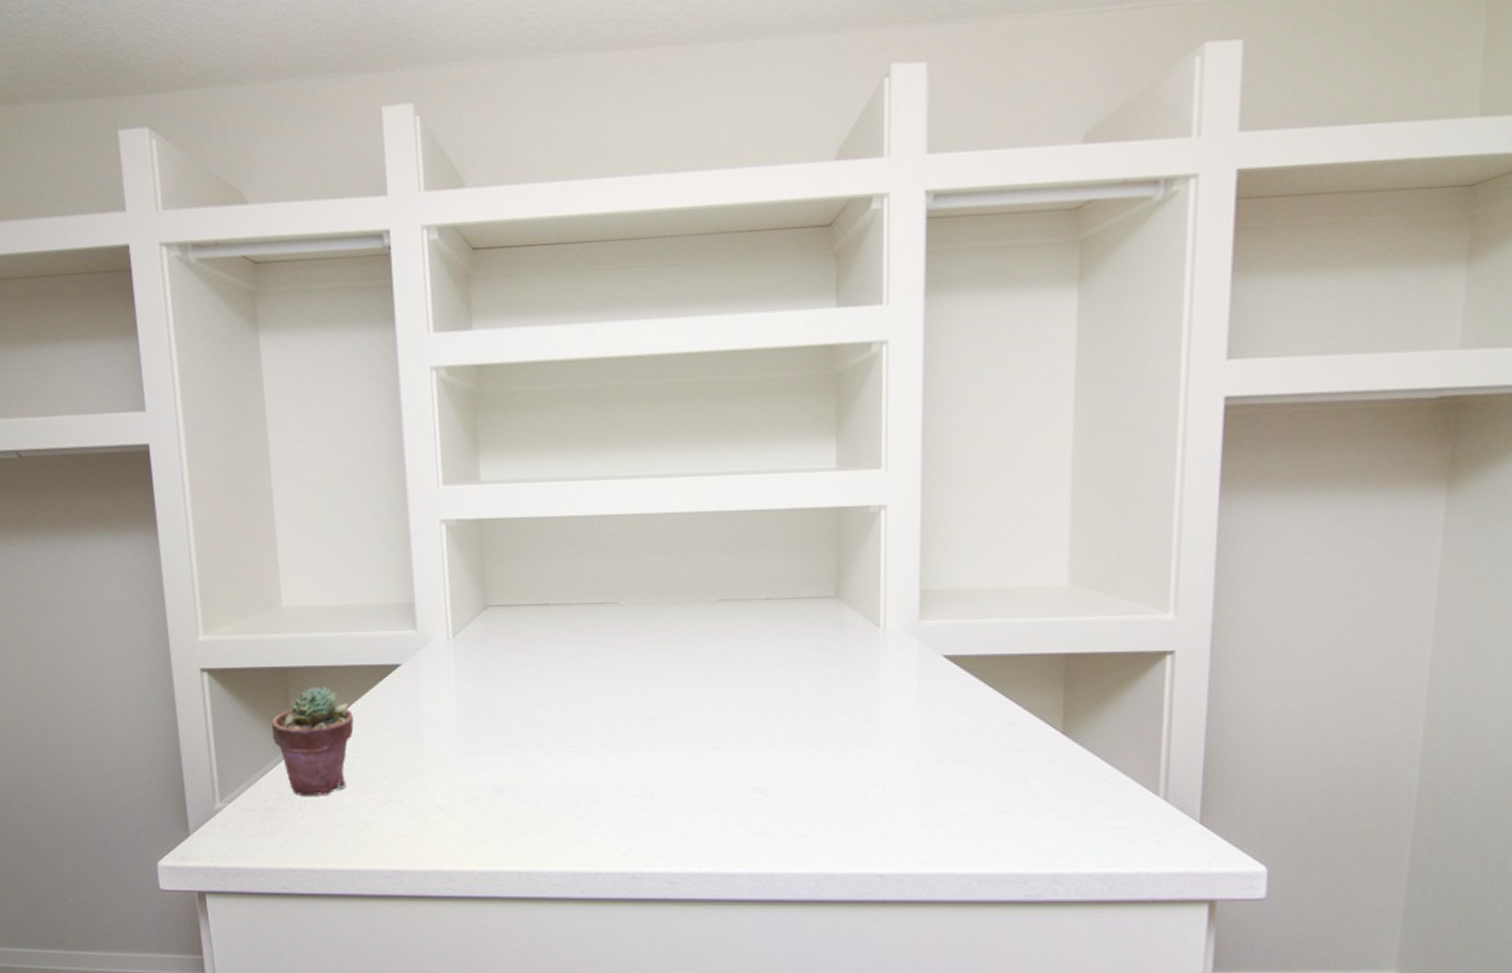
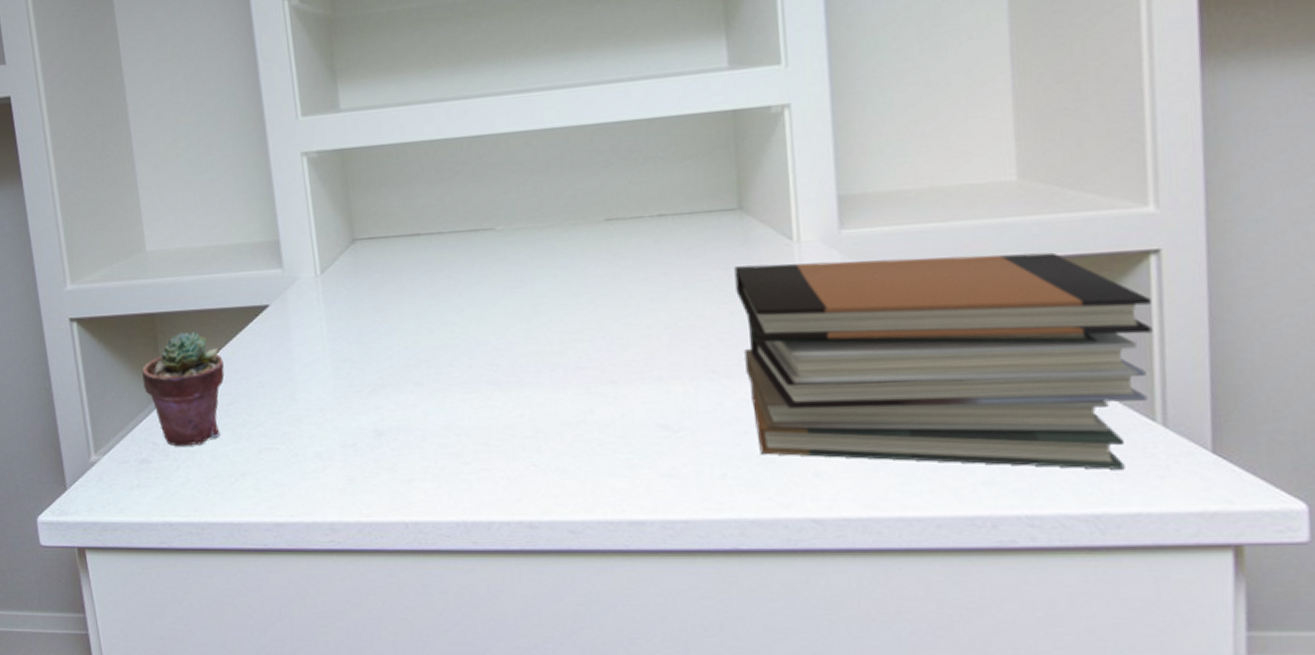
book stack: none [828,648,1164,836] -> present [734,252,1153,470]

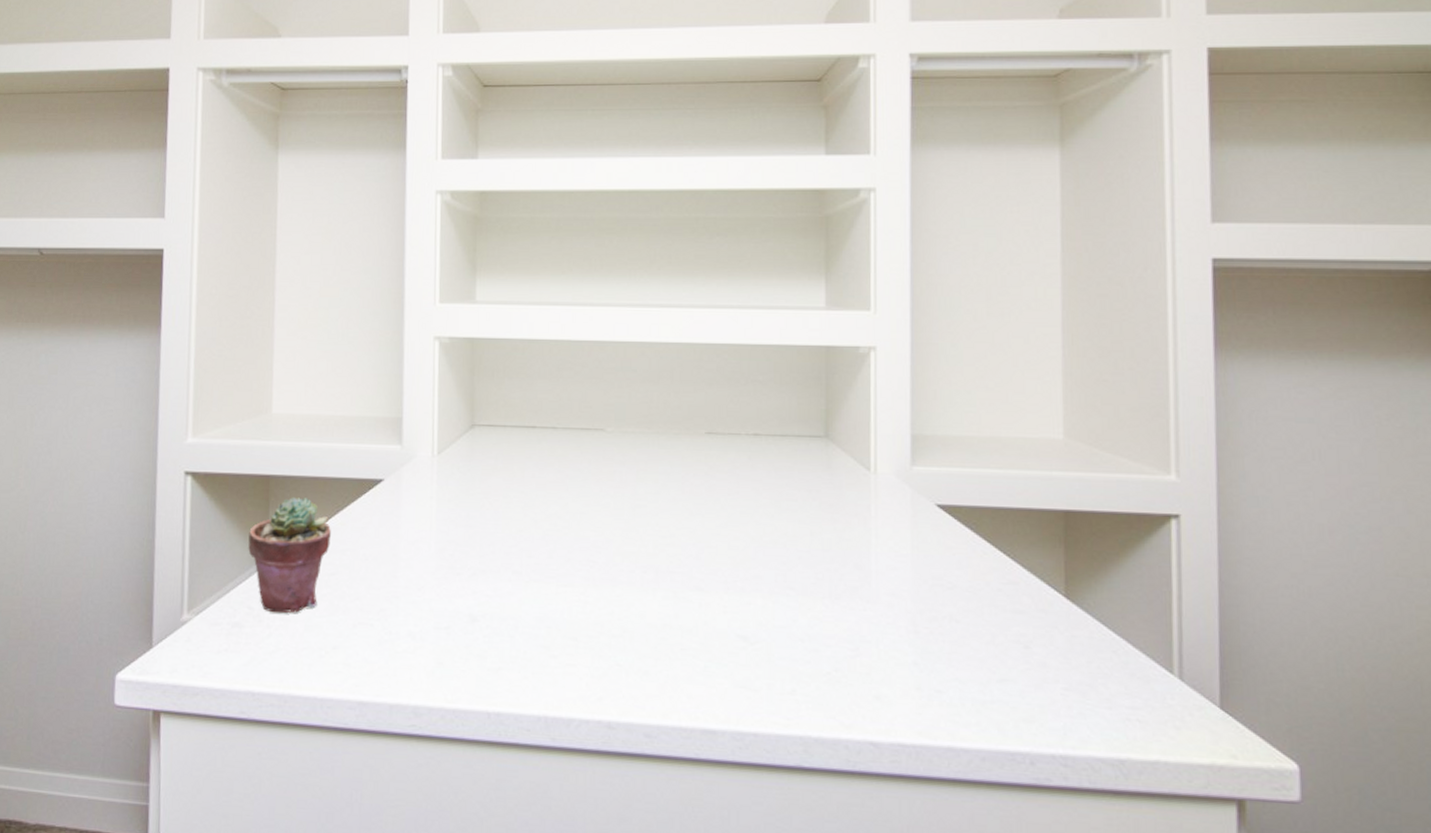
book stack: present [734,252,1153,470] -> none [817,490,1172,717]

